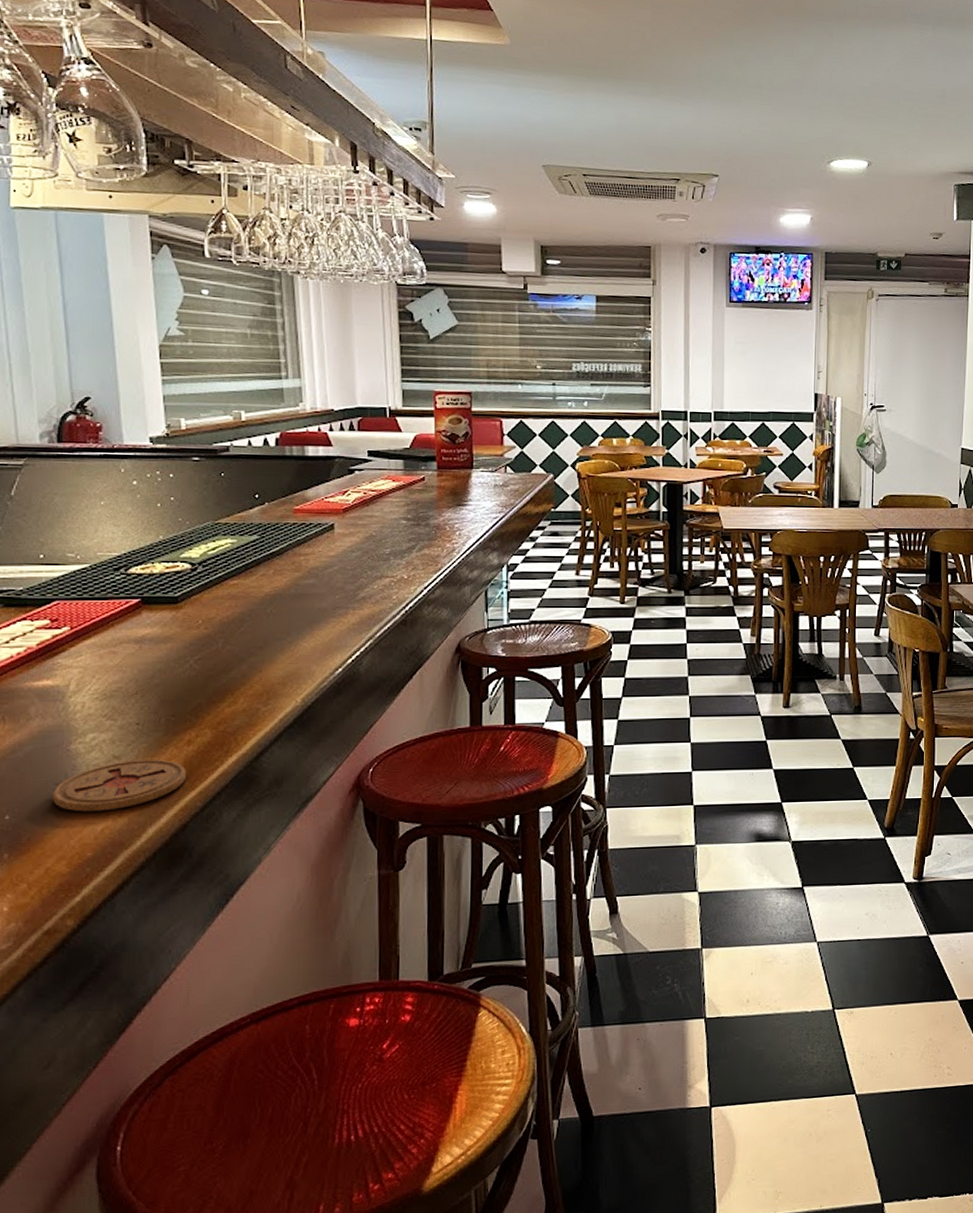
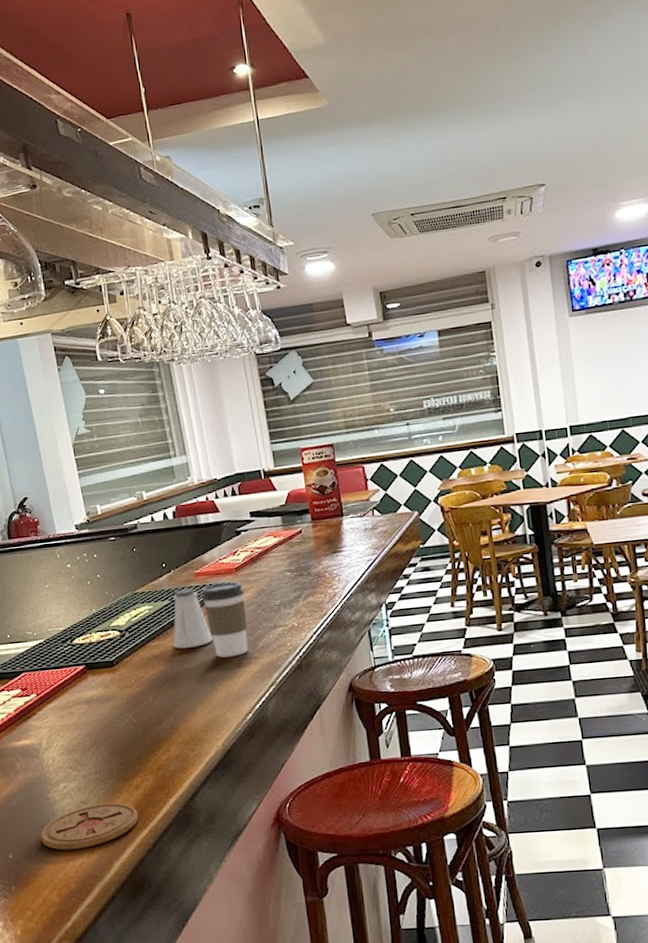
saltshaker: none [257,525,307,591] -> present [172,588,213,649]
coffee cup: none [299,523,351,605] -> present [202,581,248,658]

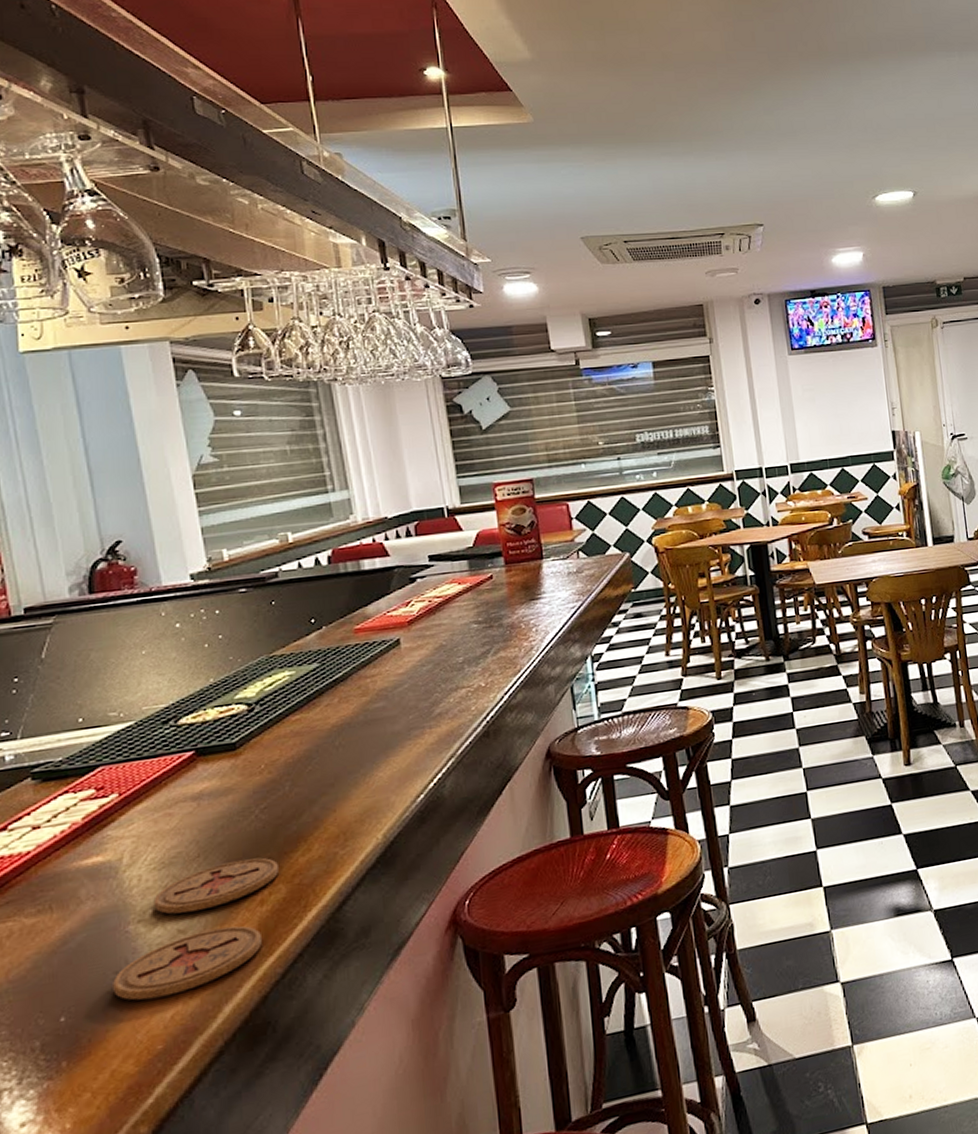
coaster: none [63,752,147,790] -> present [153,857,278,915]
saltshaker: present [172,588,213,649] -> none [321,647,376,722]
coffee cup: present [202,581,248,658] -> none [362,637,421,730]

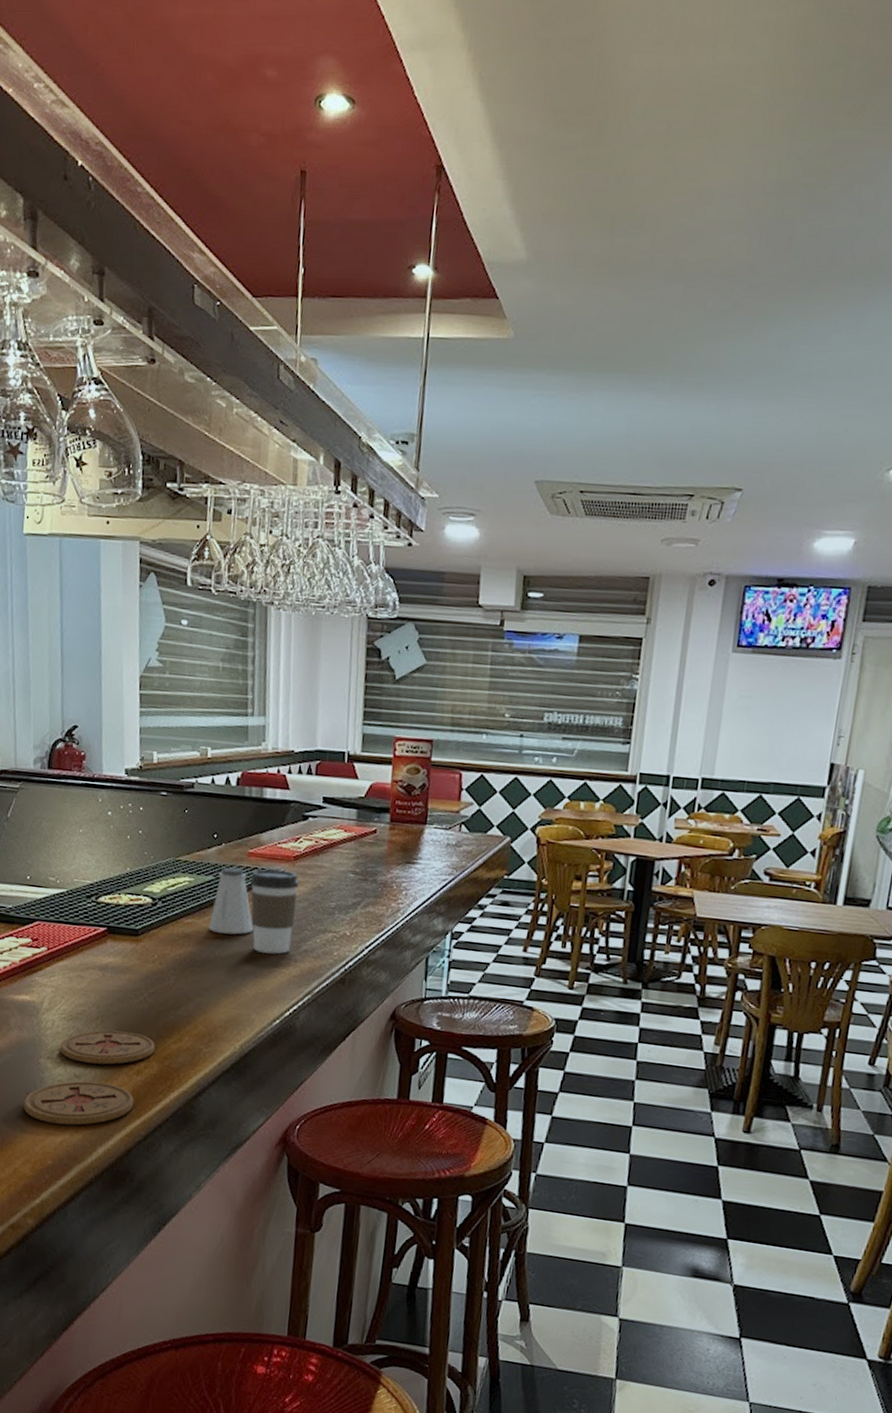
saltshaker: none [321,647,376,722] -> present [208,867,254,935]
coffee cup: none [362,637,421,730] -> present [250,869,300,954]

